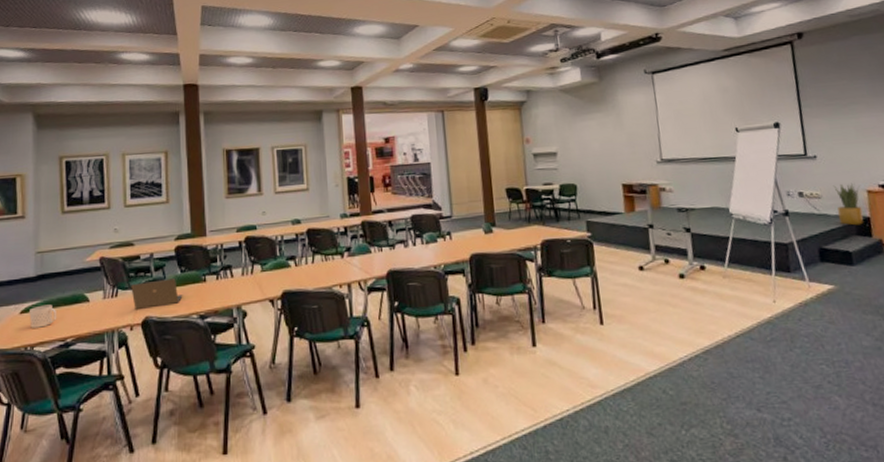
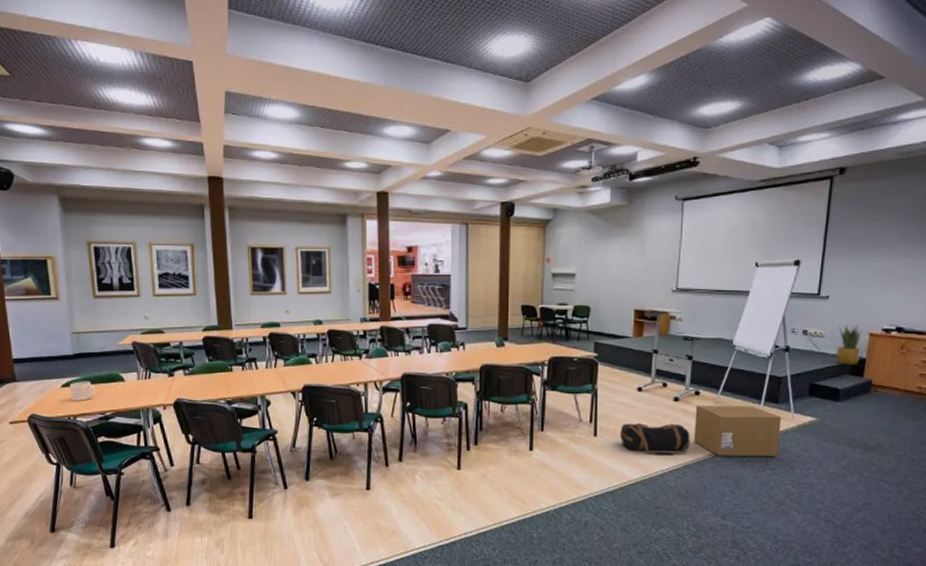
laptop: present [131,278,183,311] -> none [163,366,211,392]
duffel bag: none [627,303,706,342] -> present [619,422,690,456]
box: none [703,277,804,337] -> present [694,406,782,456]

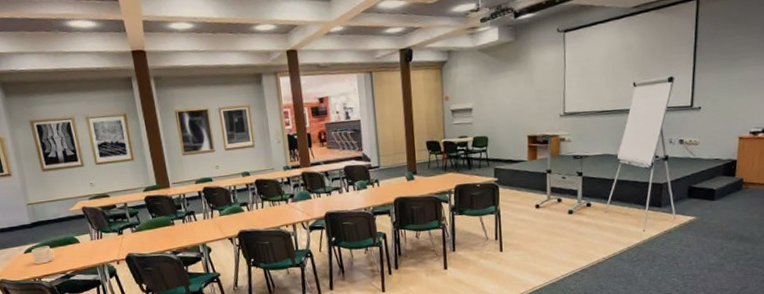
duffel bag: present [619,422,690,456] -> none [522,233,586,263]
box: present [694,406,782,456] -> none [588,211,665,259]
planter: present [835,324,864,366] -> none [709,130,734,168]

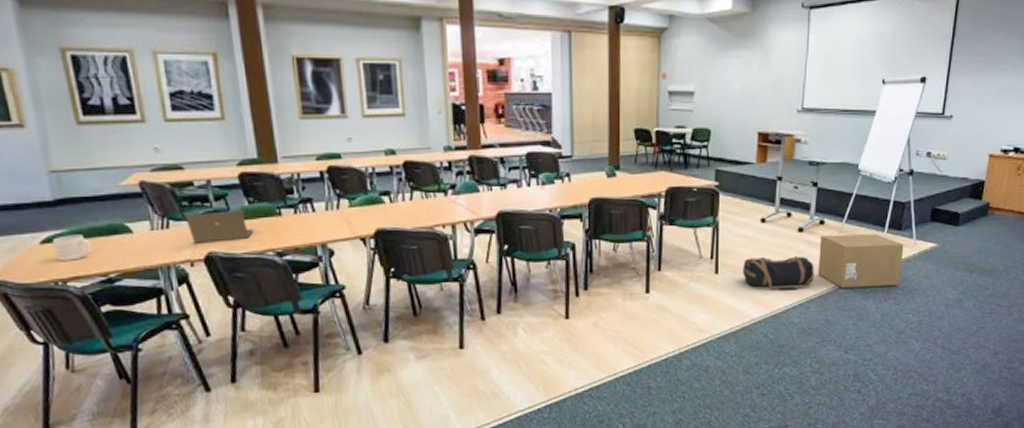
laptop: none [112,223,157,249] -> present [185,210,254,245]
duffel bag: none [522,233,586,263] -> present [742,256,815,291]
box: none [588,211,665,259] -> present [818,234,904,288]

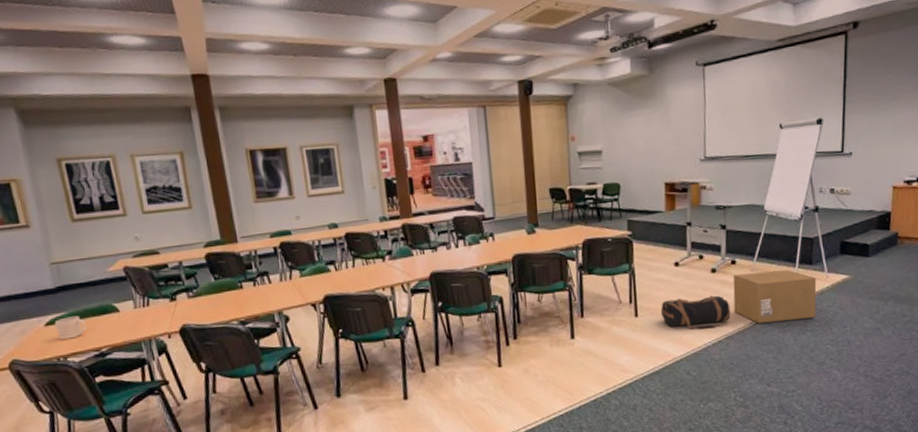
laptop: present [185,210,254,245] -> none [162,286,220,319]

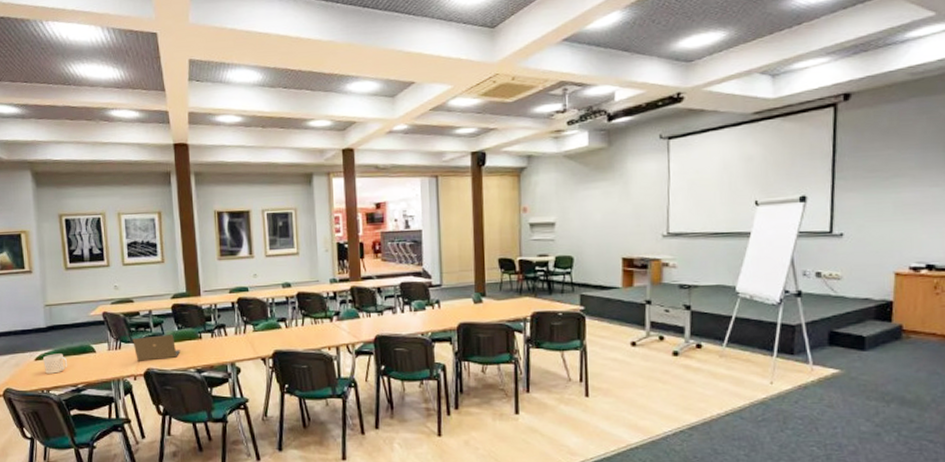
laptop: none [162,286,220,319] -> present [133,335,181,363]
duffel bag: present [660,295,731,330] -> none [614,380,695,416]
box: present [733,269,817,324] -> none [698,358,799,415]

